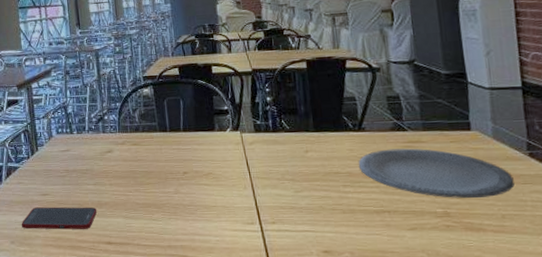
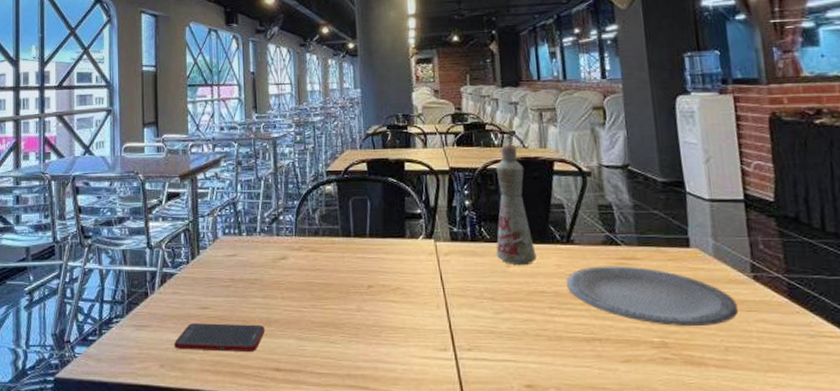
bottle: none [293,47,332,151] -> present [495,144,537,266]

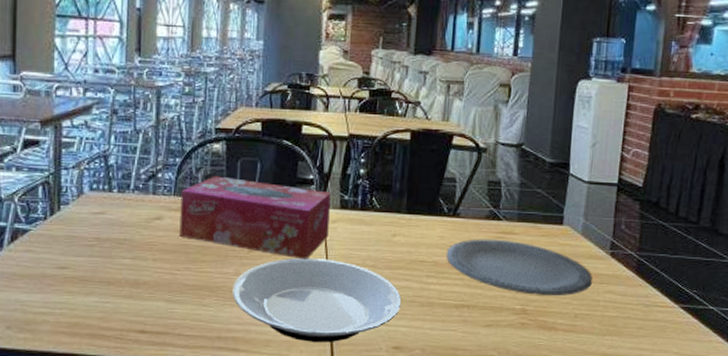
cell phone: present [174,323,266,352] -> none [24,283,132,314]
tissue box: none [301,215,443,294] -> present [179,176,331,260]
plate: none [356,292,527,380] -> present [232,258,402,342]
bottle: present [495,144,537,266] -> none [384,115,424,236]

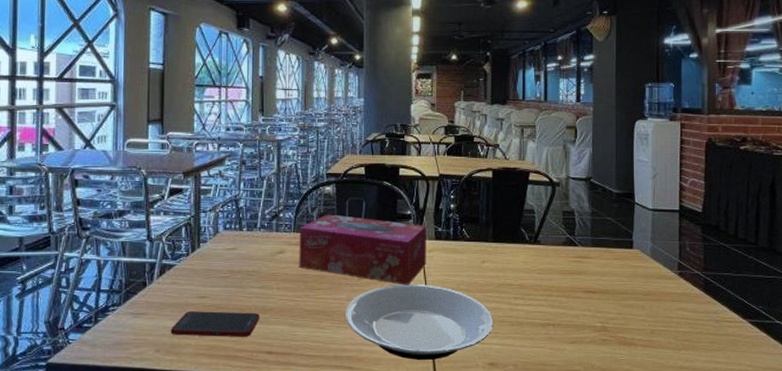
cell phone: none [24,283,132,314] -> present [170,311,260,337]
plate: present [446,239,592,296] -> none [530,263,664,314]

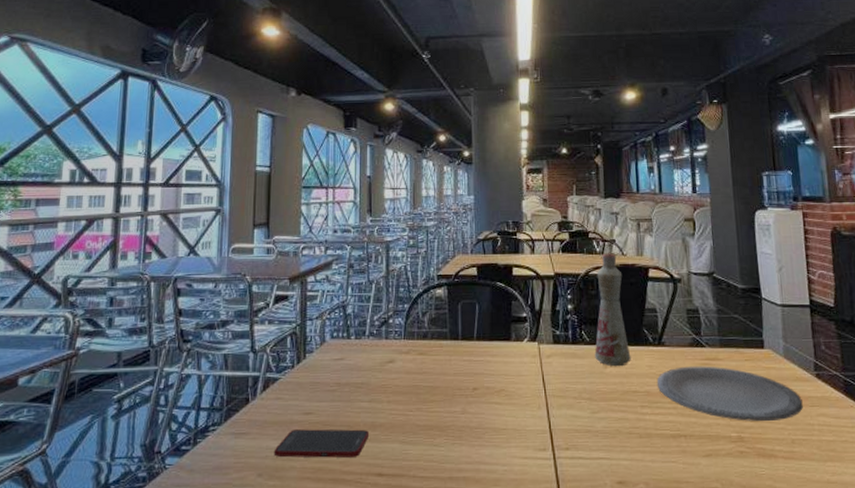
tissue box: present [299,214,426,285] -> none [410,319,545,395]
plate: present [345,284,494,360] -> none [461,393,621,480]
bottle: none [474,156,508,262] -> present [594,252,631,367]
plate: none [530,263,664,314] -> present [656,366,803,422]

